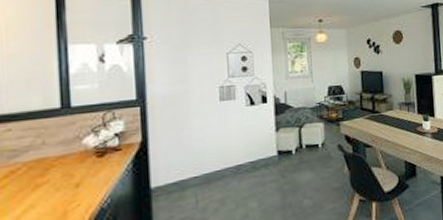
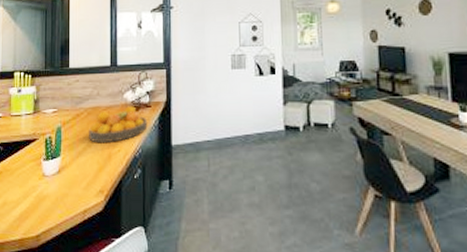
fruit bowl: none [31,152,118,202] -> present [89,106,148,144]

